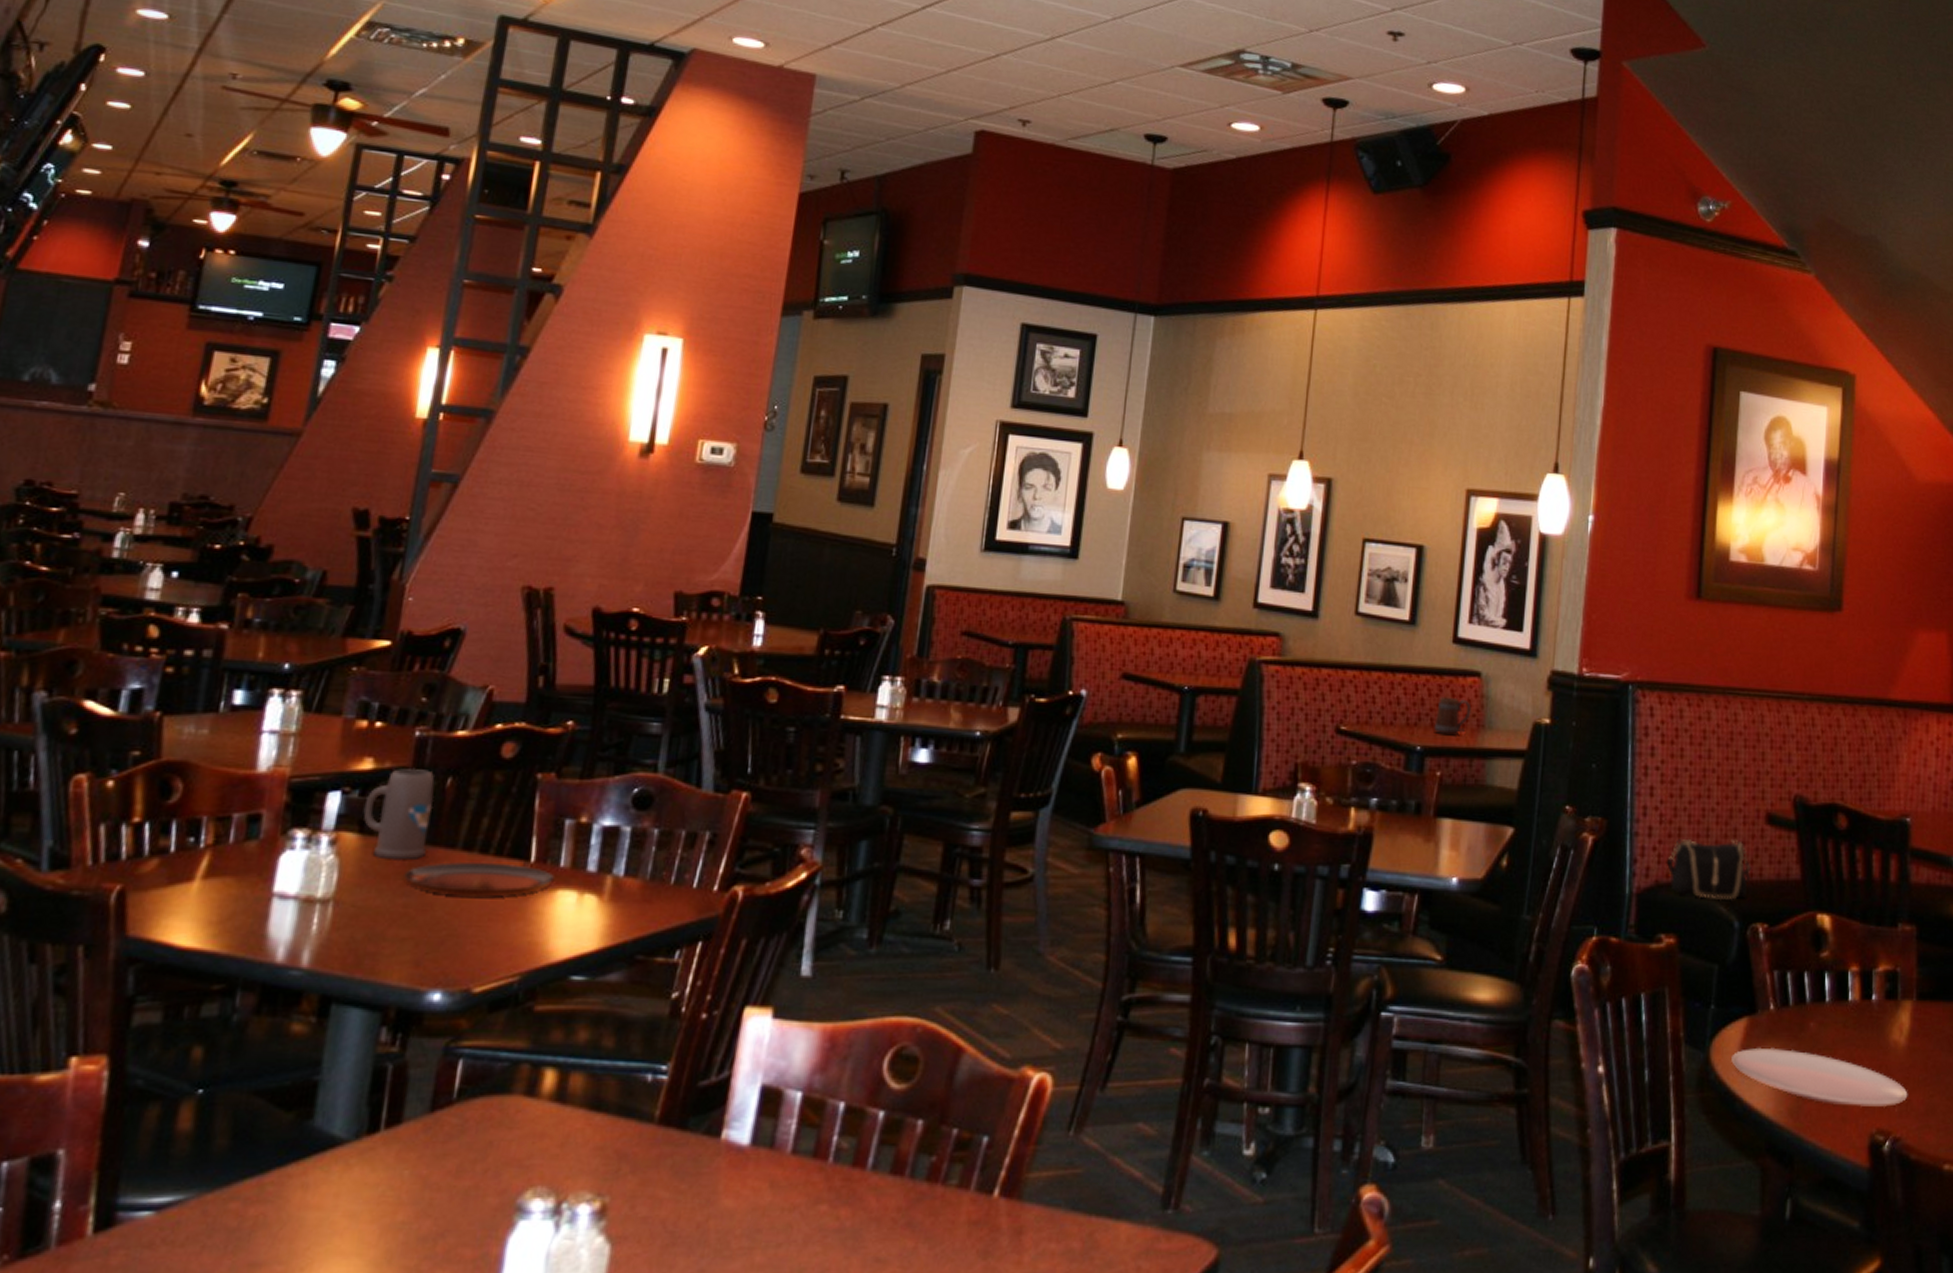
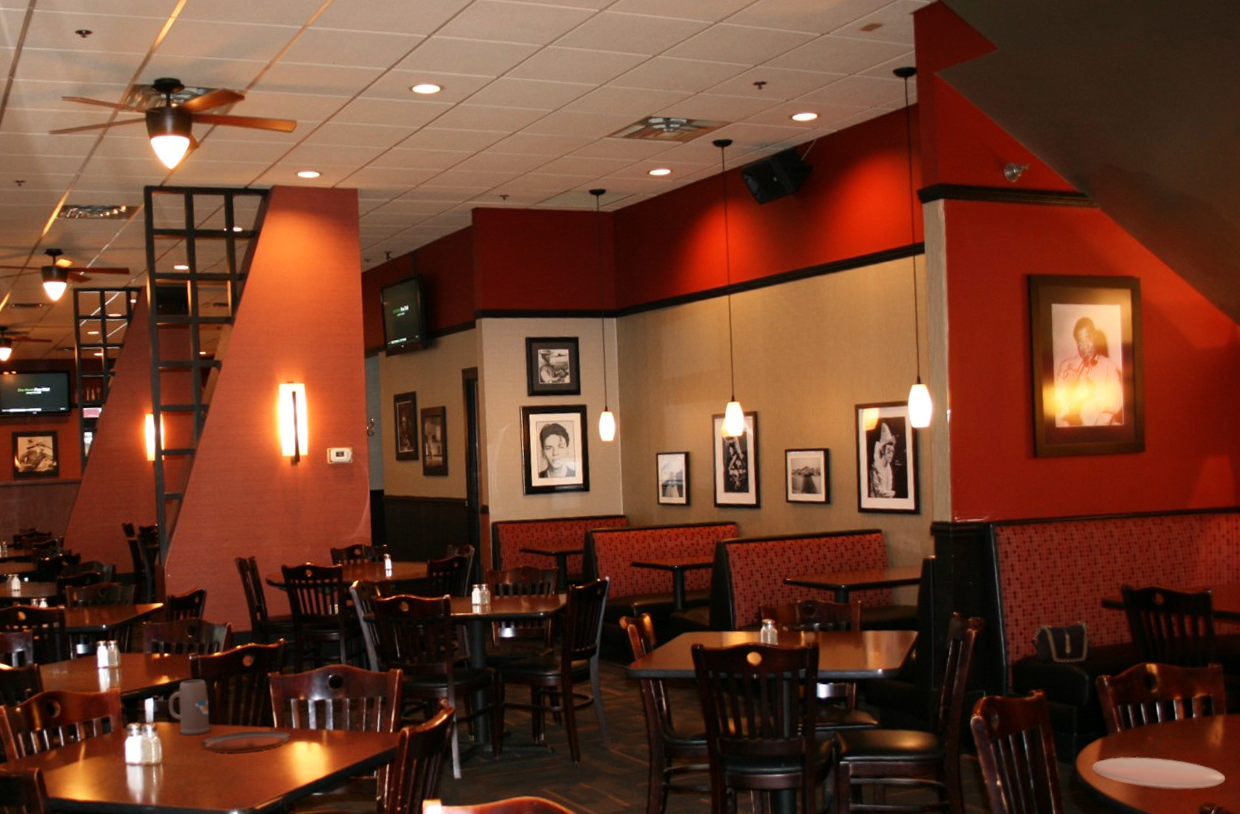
beer mug: present [1434,696,1472,736] -> none [852,549,878,576]

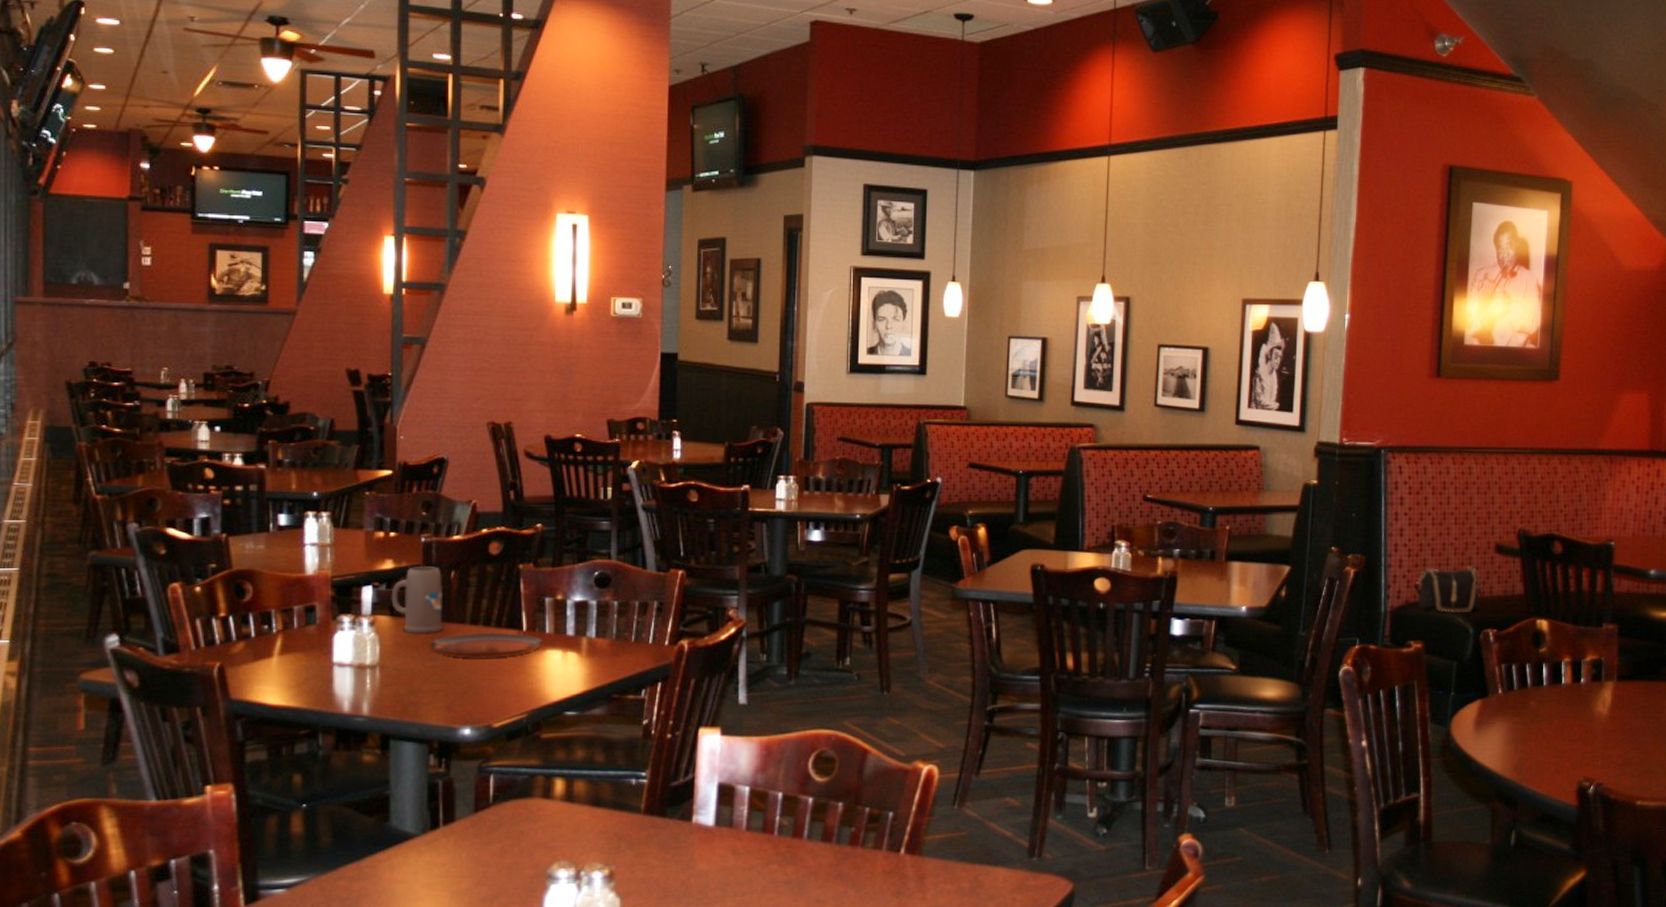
plate: present [1092,756,1226,790] -> none [1468,721,1609,762]

